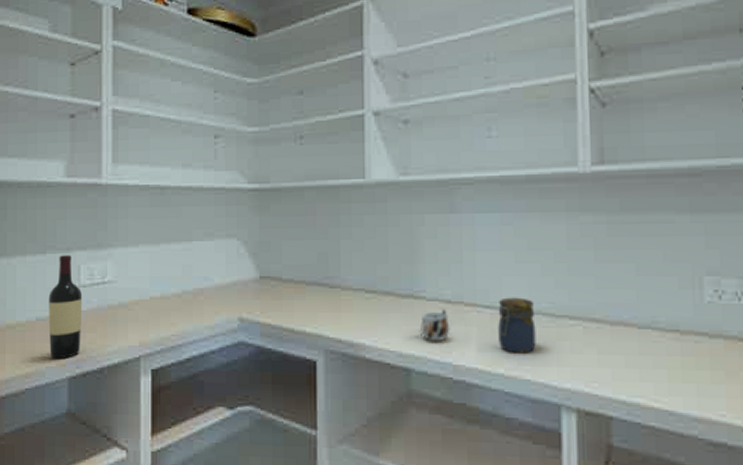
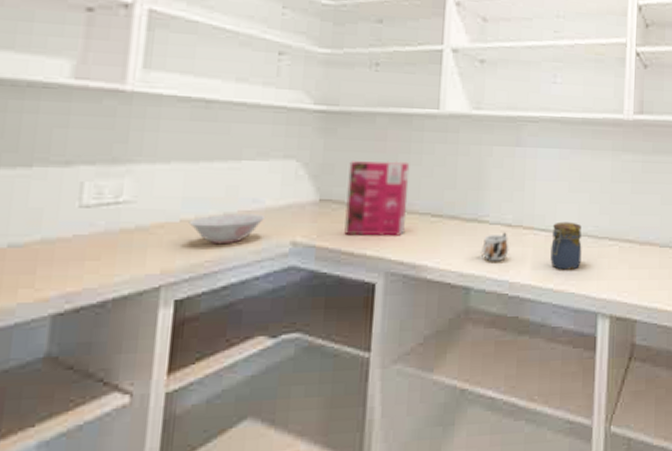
wine bottle: present [48,255,83,360] -> none [25,169,85,294]
bowl: none [156,291,216,320] -> present [188,213,266,245]
cereal box: none [283,235,341,313] -> present [344,161,410,236]

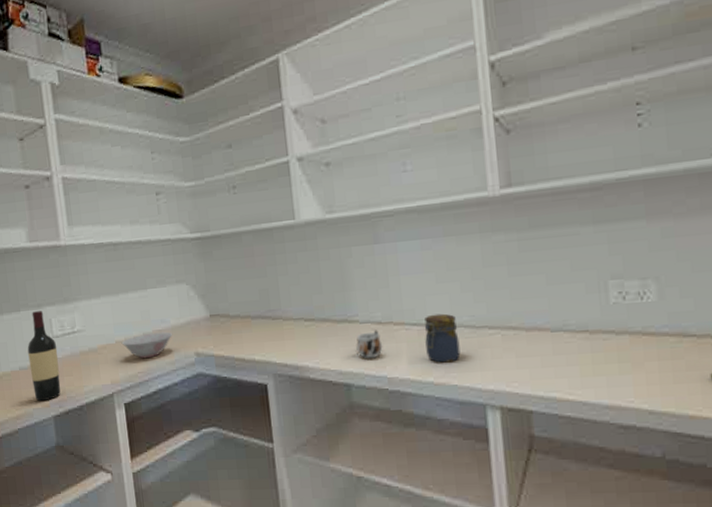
wine bottle: none [25,169,85,294] -> present [27,311,61,402]
cereal box: present [344,161,410,236] -> none [227,273,283,344]

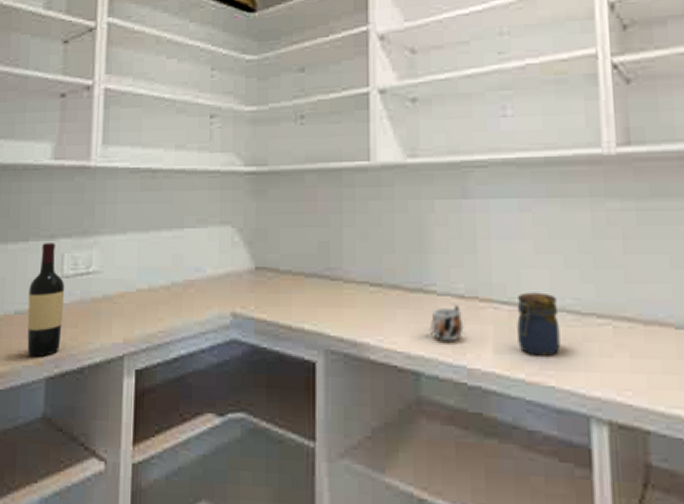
bowl: present [121,332,173,359] -> none [143,283,208,315]

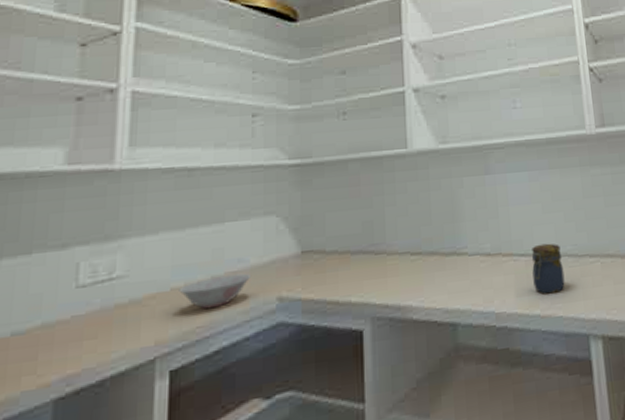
wine bottle: present [27,243,65,358] -> none [27,252,81,380]
bowl: none [143,283,208,315] -> present [179,273,252,309]
mug: present [431,305,464,341] -> none [464,262,491,293]

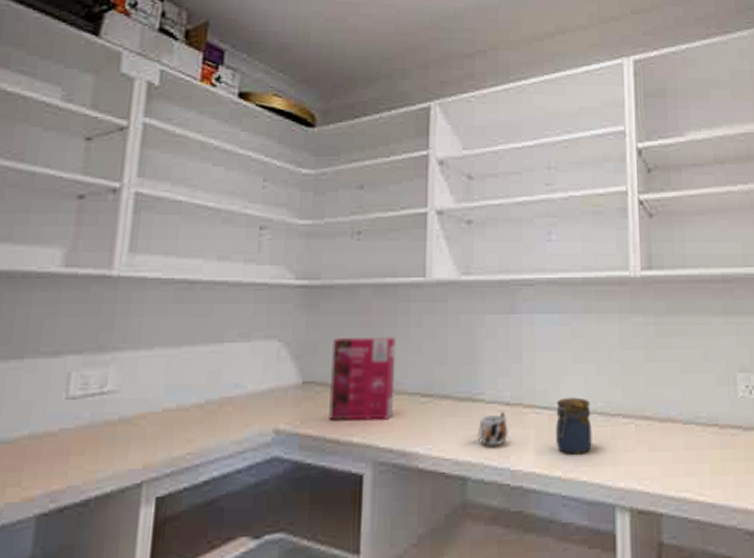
bowl: present [179,273,252,309] -> none [170,400,248,435]
cereal box: none [327,203,387,285] -> present [329,336,396,421]
mug: none [464,262,491,293] -> present [478,412,509,446]

